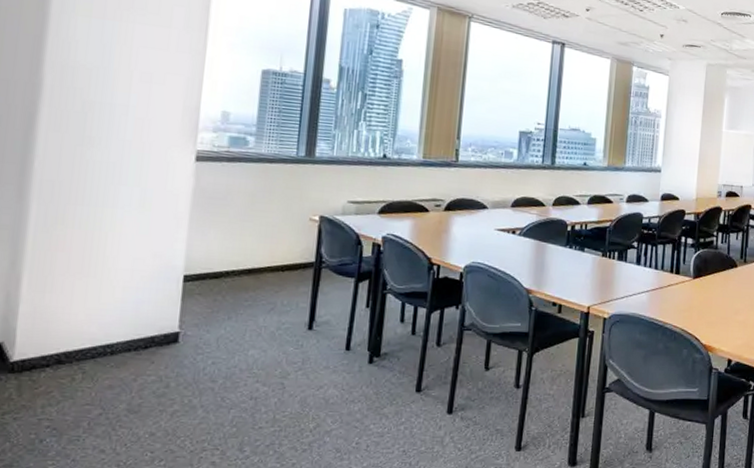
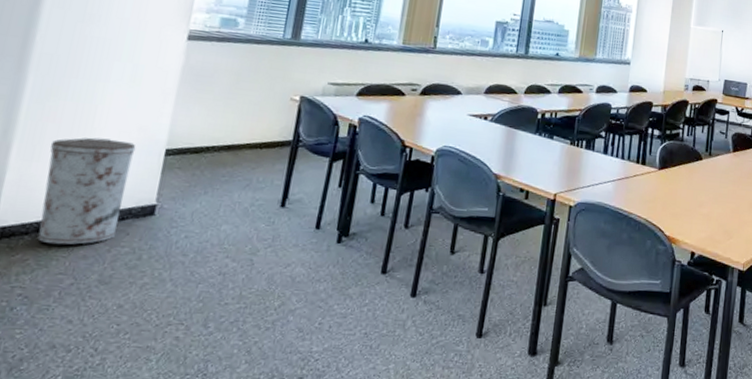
trash can: none [60,266,153,376] -> present [37,137,136,245]

